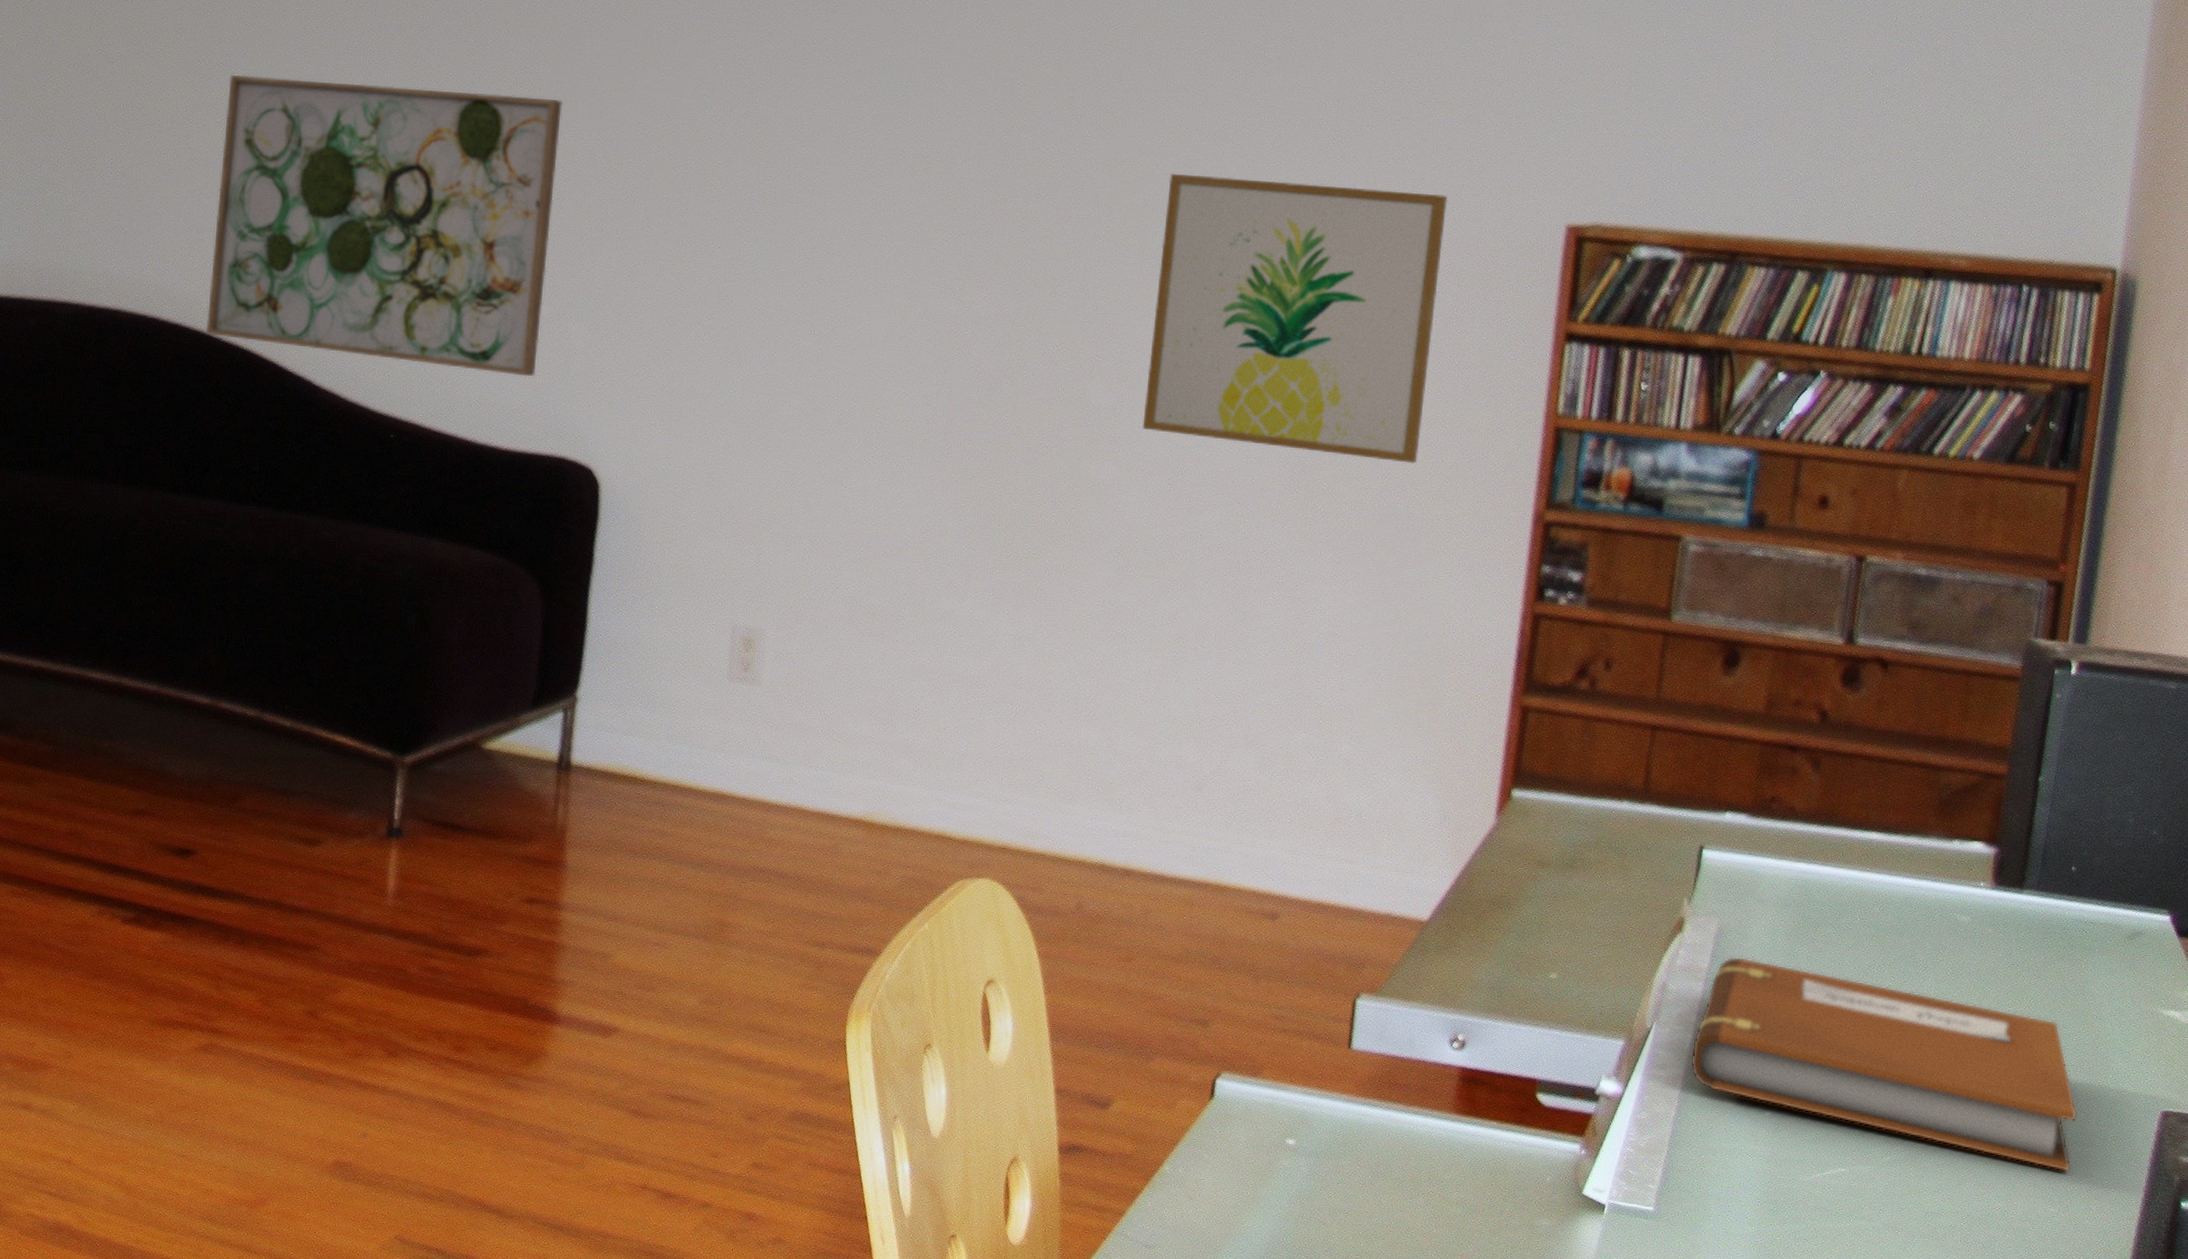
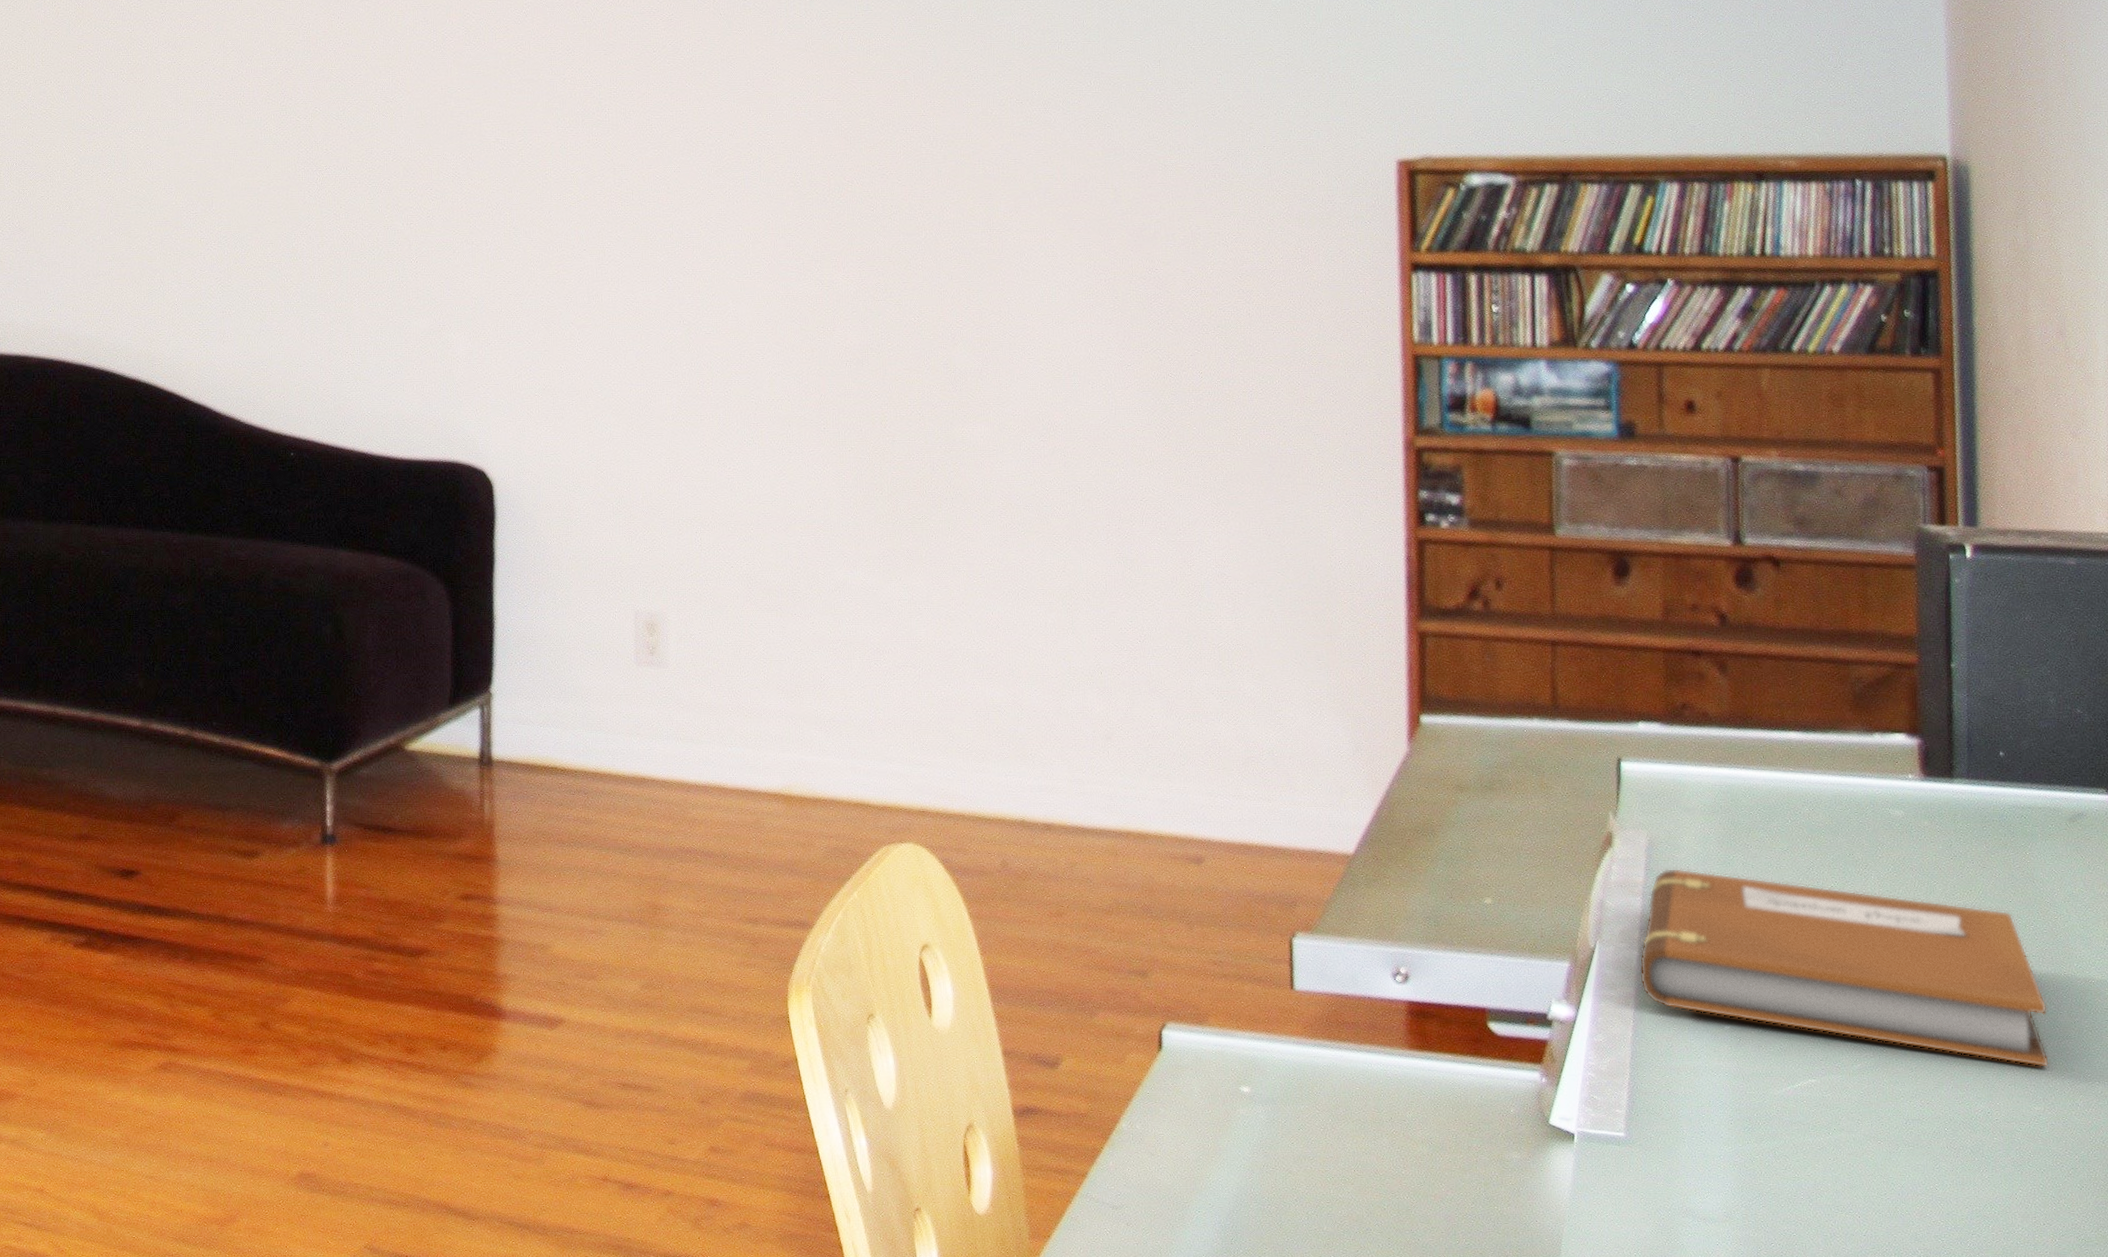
wall art: present [206,75,563,377] -> none [109,124,424,388]
wall art: present [1142,173,1448,464] -> none [1006,141,1282,402]

